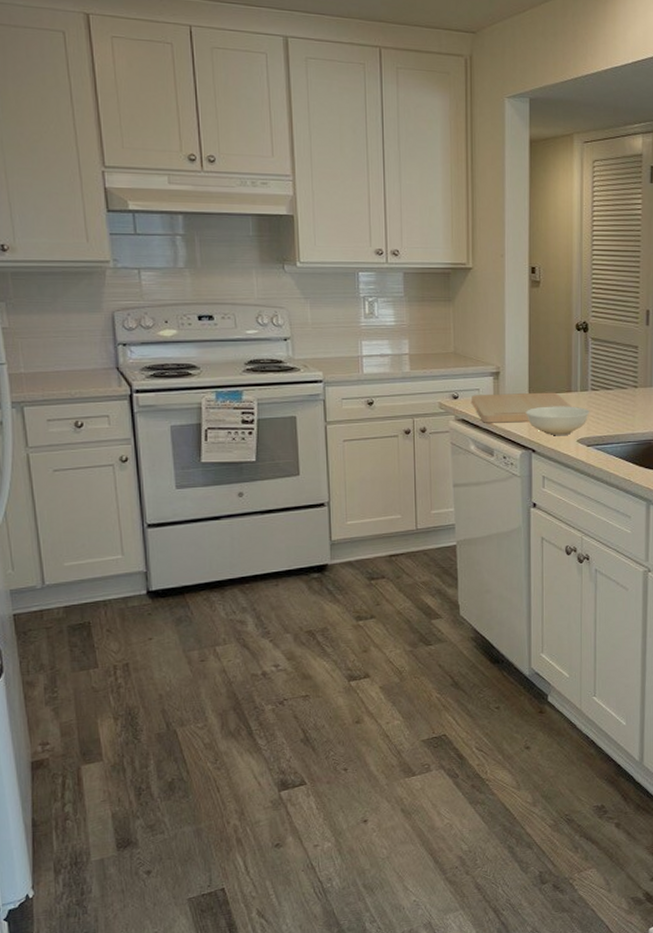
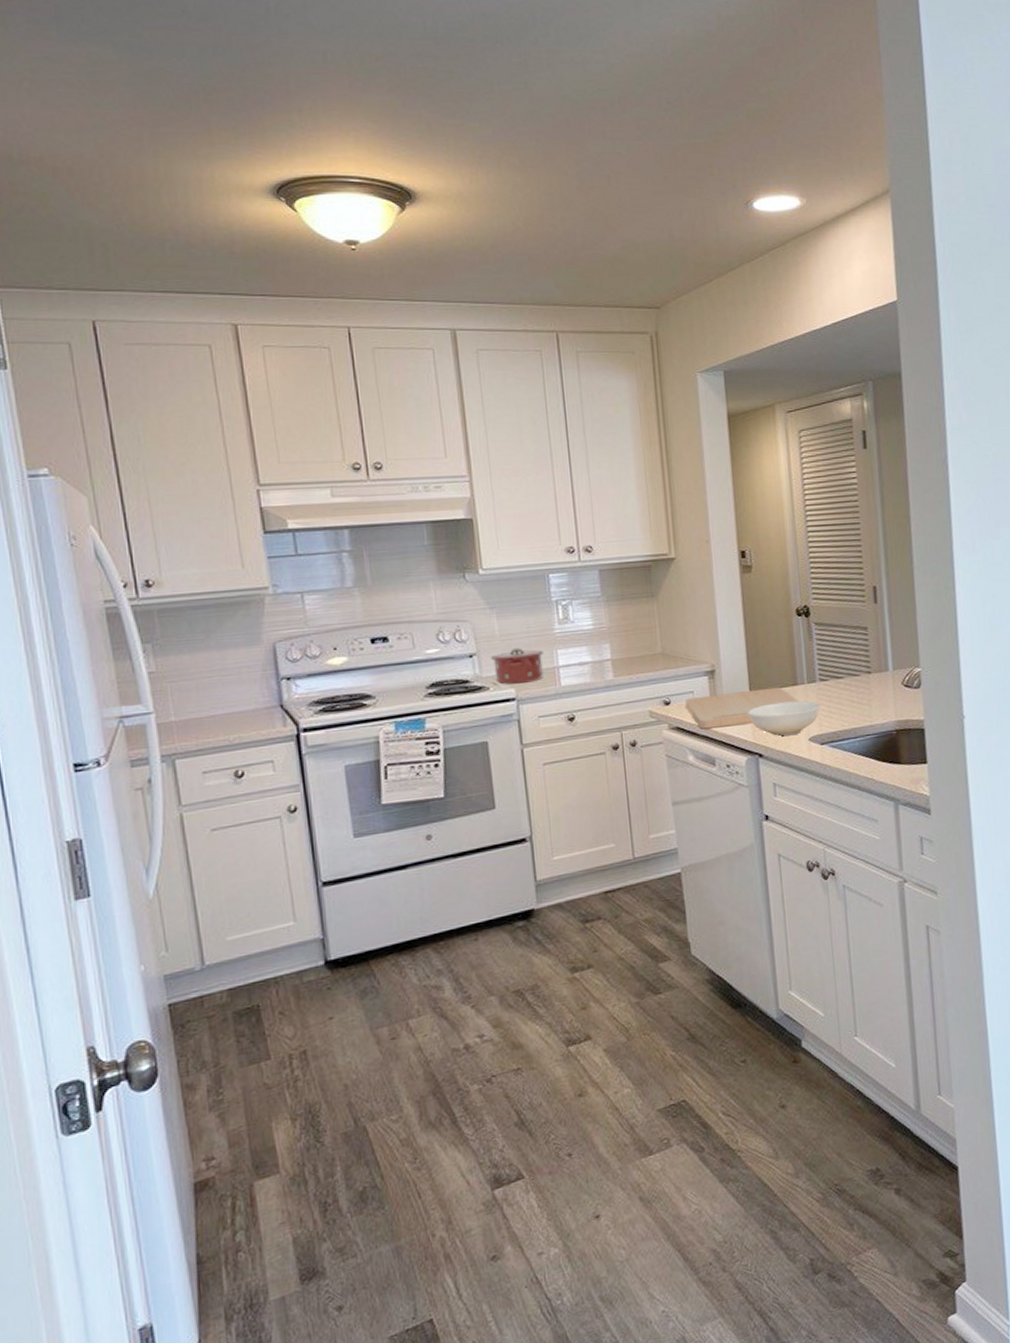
casserole: none [302,335,349,368] -> present [490,647,544,685]

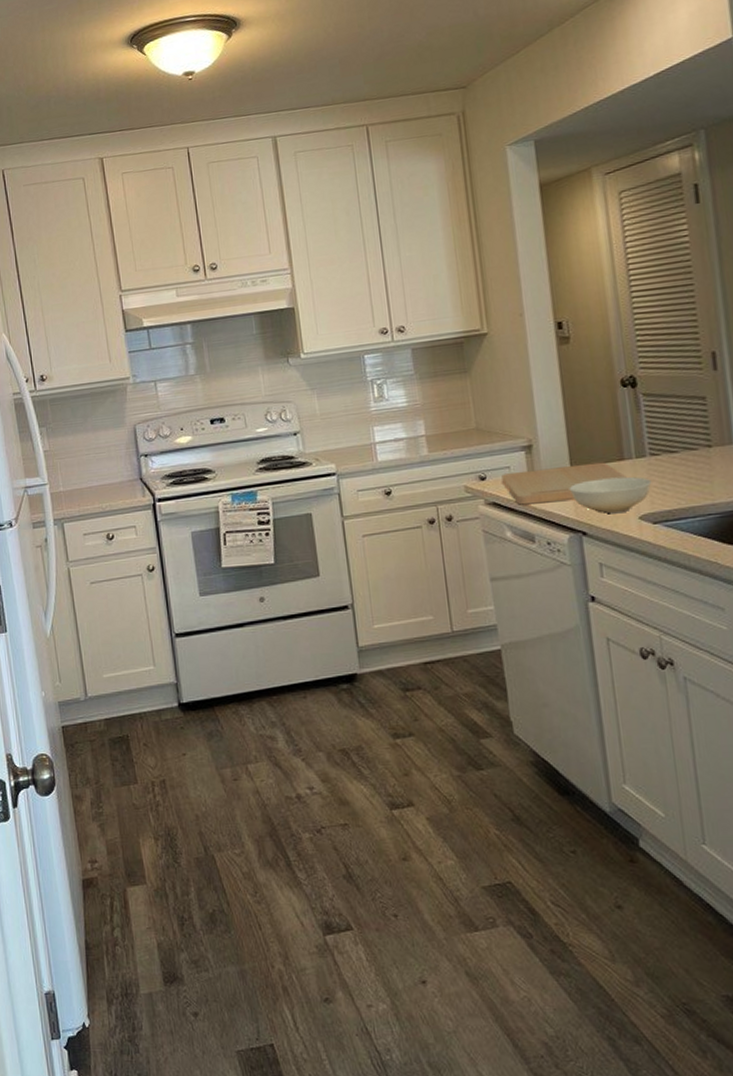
casserole: present [490,647,544,685] -> none [312,425,361,461]

